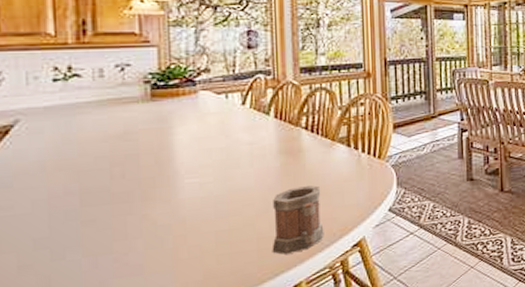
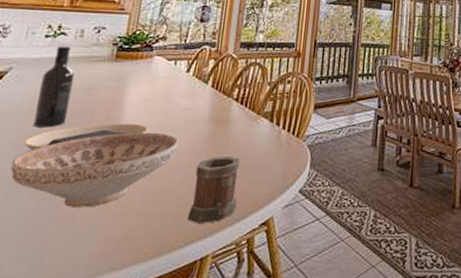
decorative bowl: none [48,171,248,259] -> present [10,132,179,207]
plate: none [57,165,209,207] -> present [23,123,149,151]
wine bottle: none [62,89,106,182] -> present [33,46,75,128]

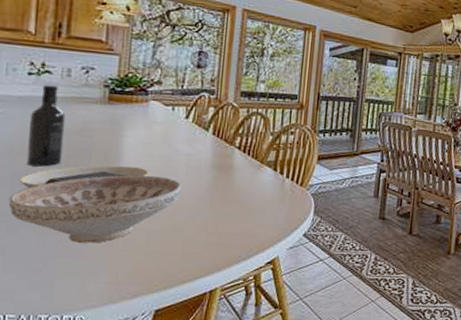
mug: present [187,155,240,223] -> none [194,200,245,261]

